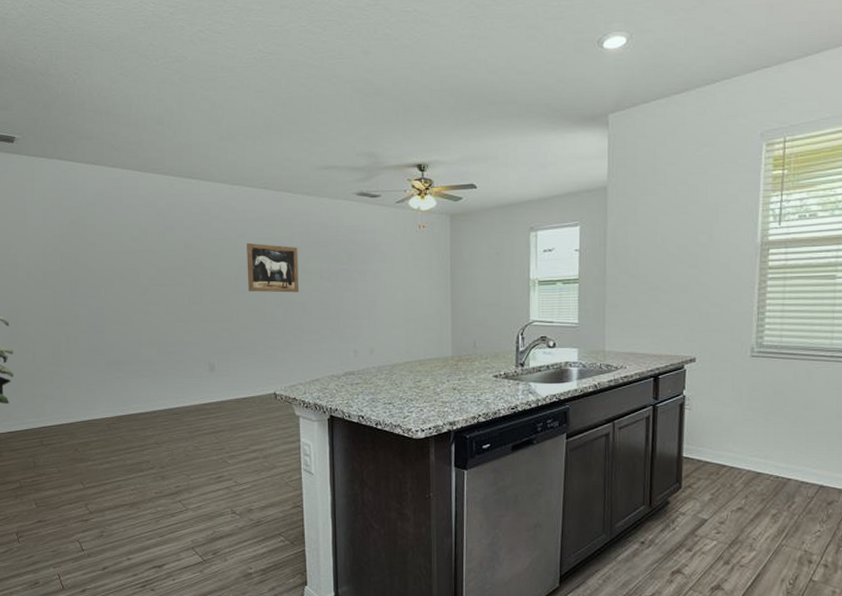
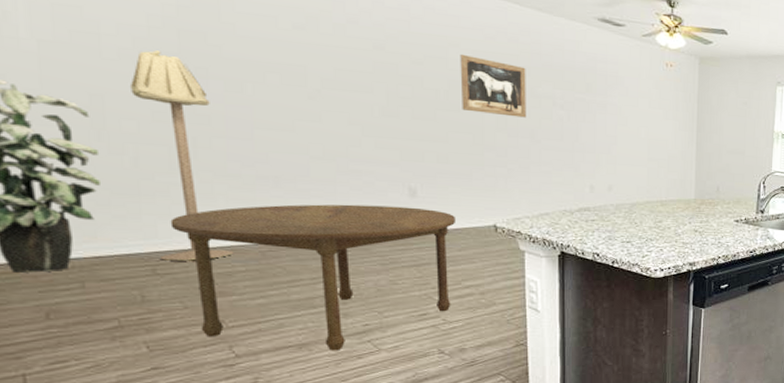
floor lamp: none [33,271,90,434] -> present [131,50,234,261]
dining table: none [52,380,245,509] -> present [170,204,457,351]

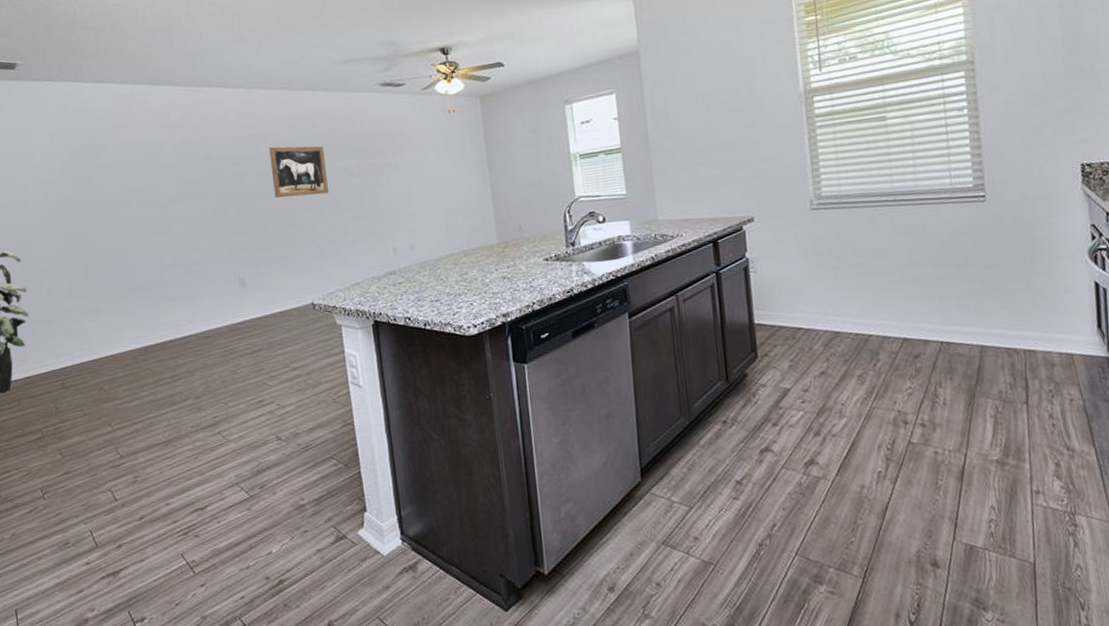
floor lamp: present [131,50,234,261] -> none [45,199,116,374]
dining table: present [170,204,457,351] -> none [72,296,283,446]

